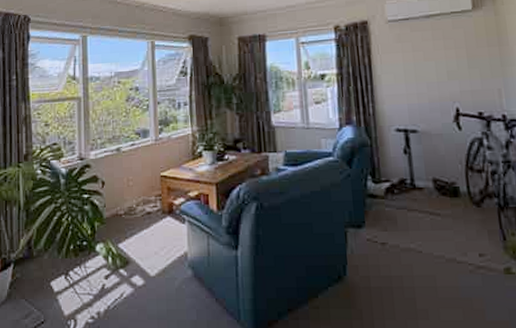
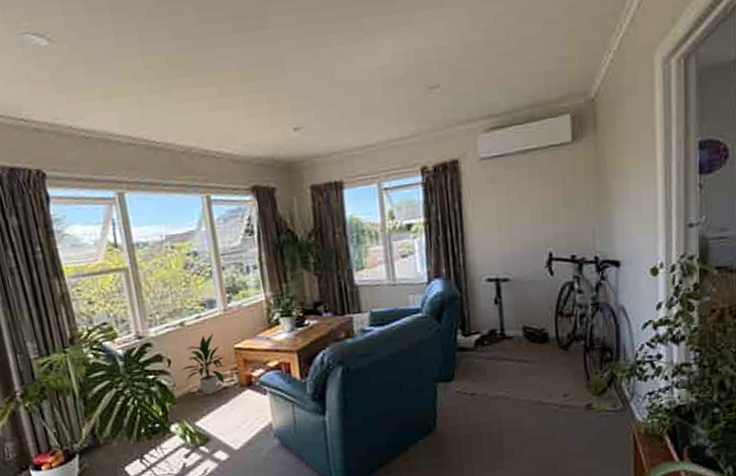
indoor plant: none [111,160,152,218] -> present [180,333,225,395]

